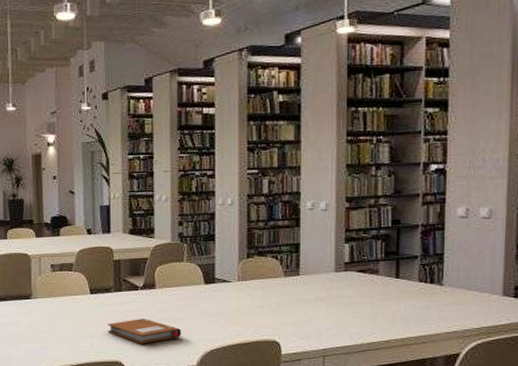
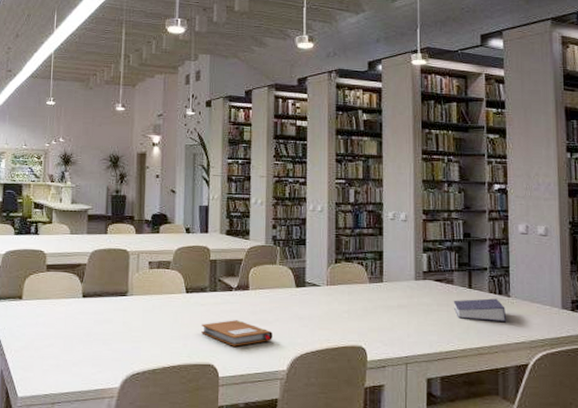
book: none [377,288,438,311] -> present [453,298,507,322]

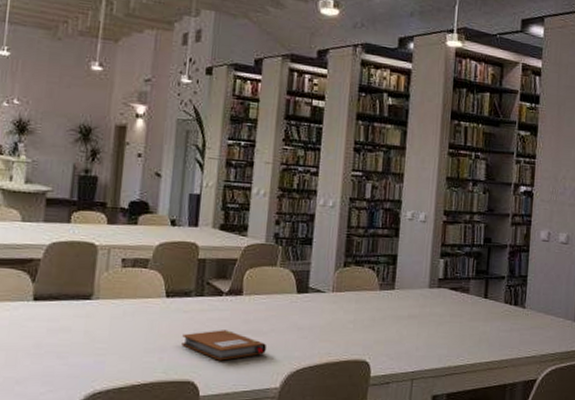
book: present [453,298,507,322] -> none [467,309,520,334]

